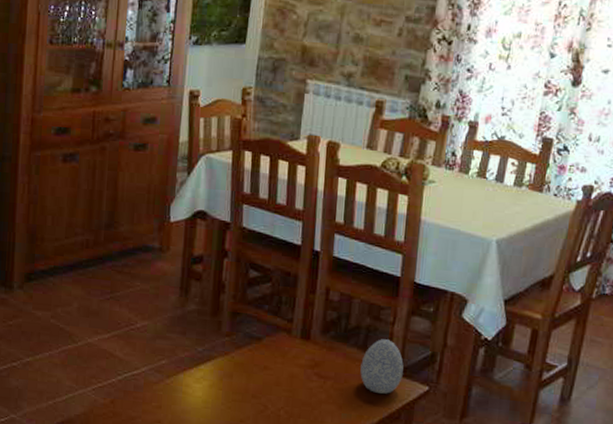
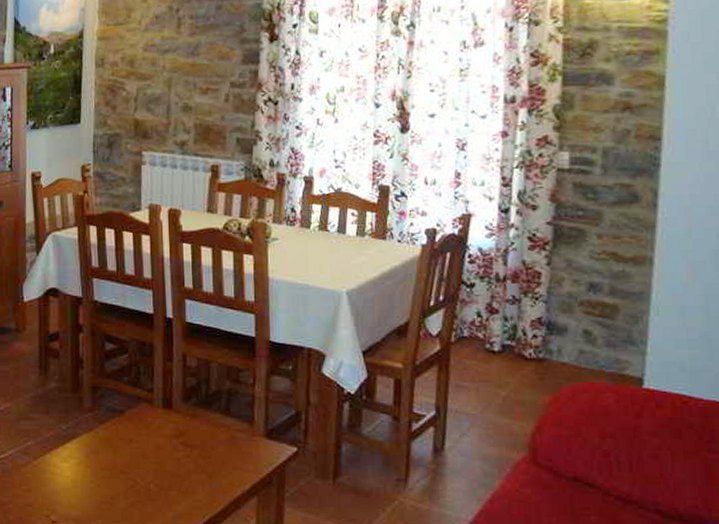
decorative egg: present [360,339,404,394] -> none [226,402,269,458]

